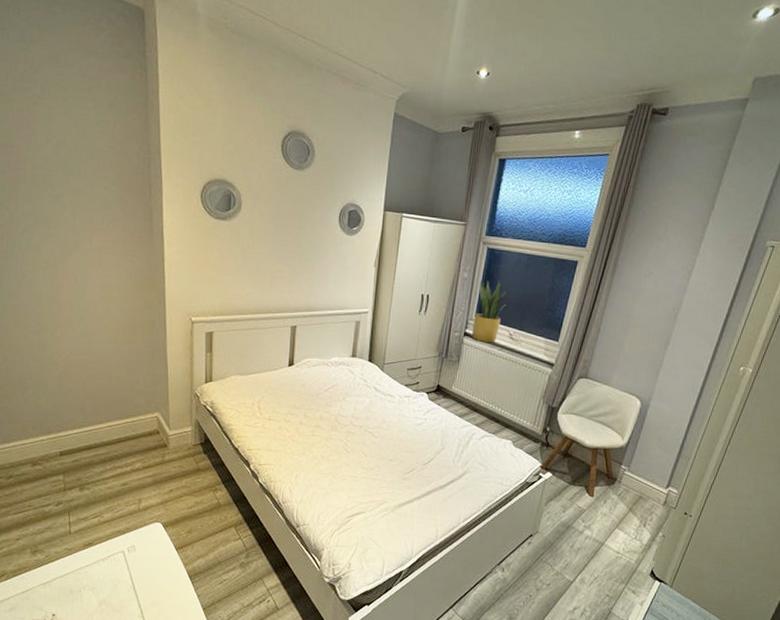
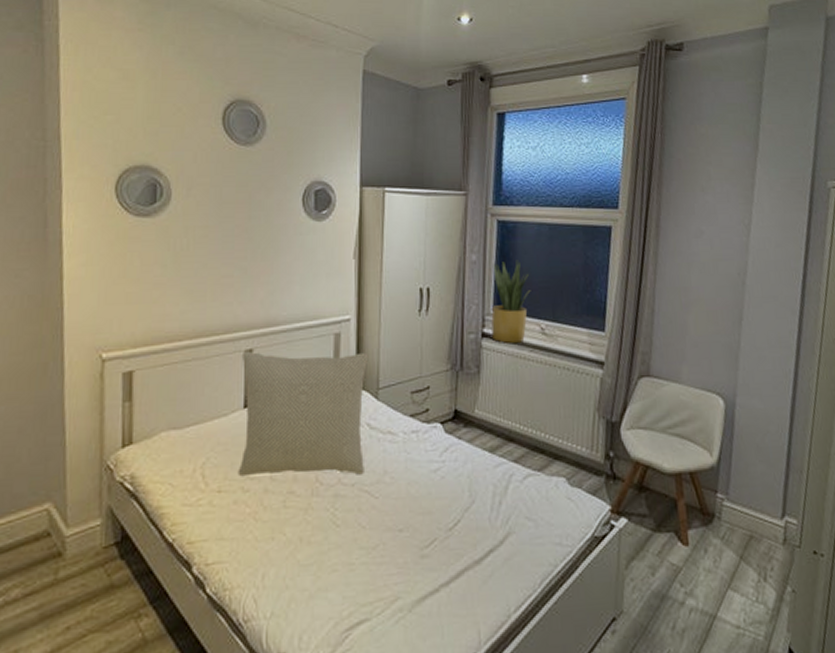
pillow: none [282,326,379,421] -> present [237,350,369,477]

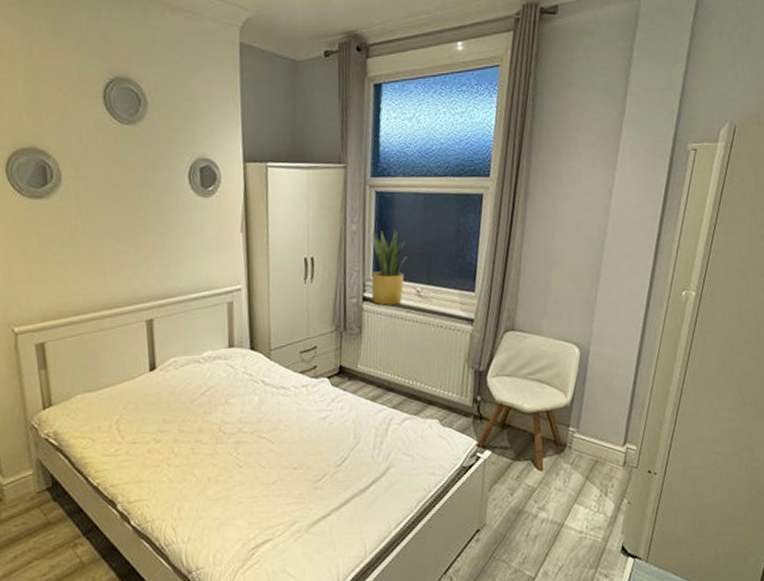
pillow: present [237,350,369,477] -> none [144,318,261,430]

